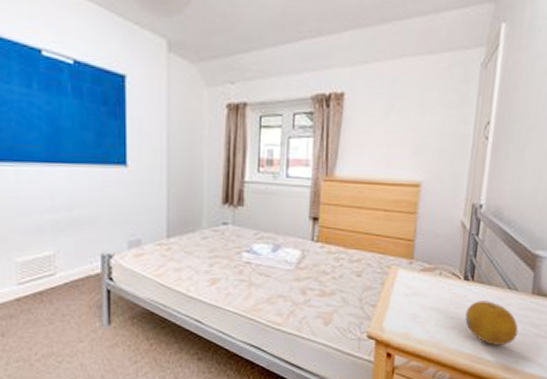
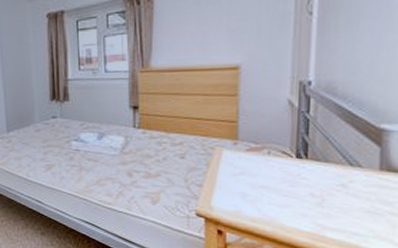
fruit: present [465,301,519,345] -> none [301,178,366,223]

